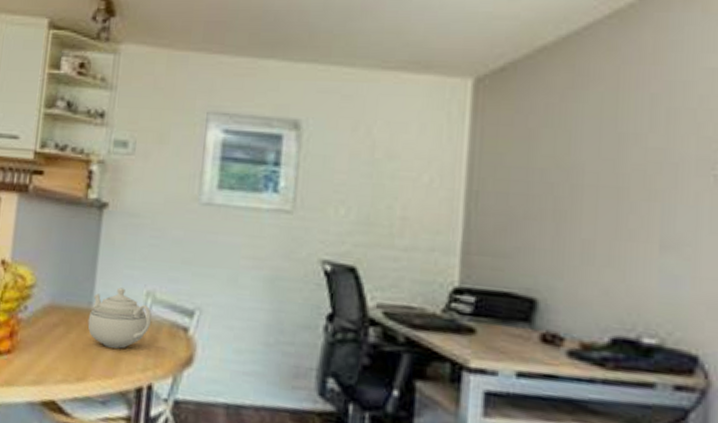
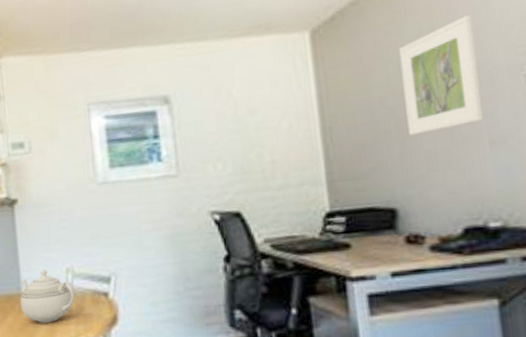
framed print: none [567,94,664,220] -> present [398,15,484,135]

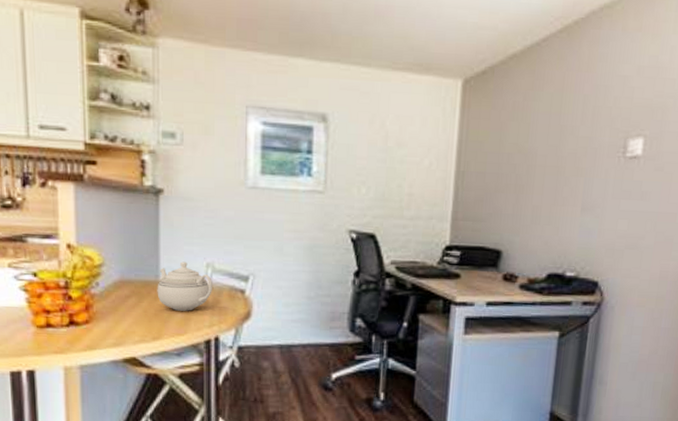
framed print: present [398,15,484,135] -> none [524,95,592,191]

